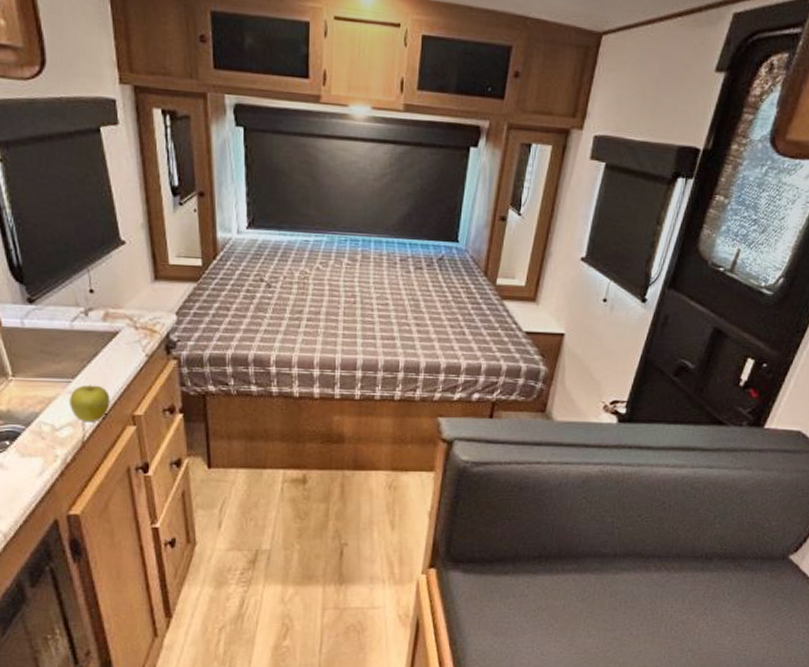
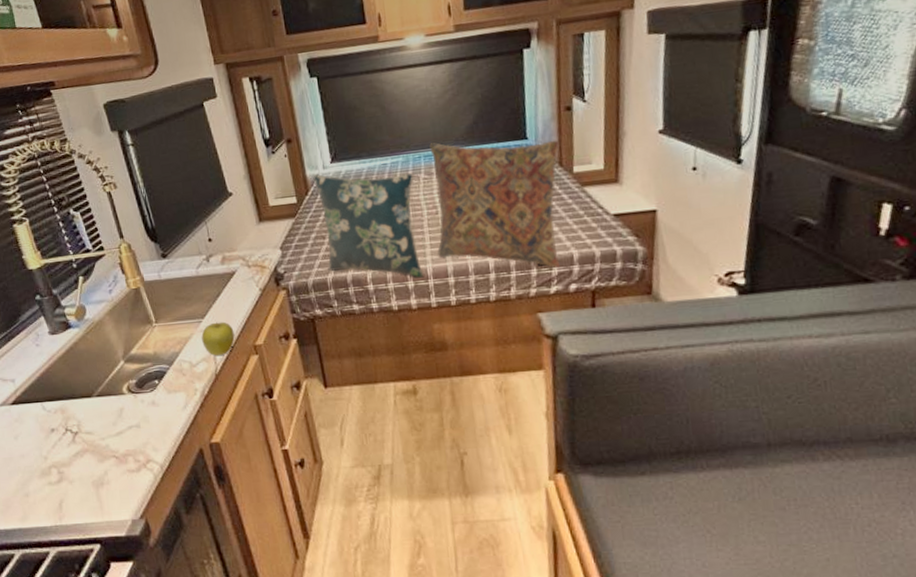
pillow: none [225,238,336,367] -> present [314,173,423,278]
pillow: none [349,227,488,377] -> present [429,140,561,269]

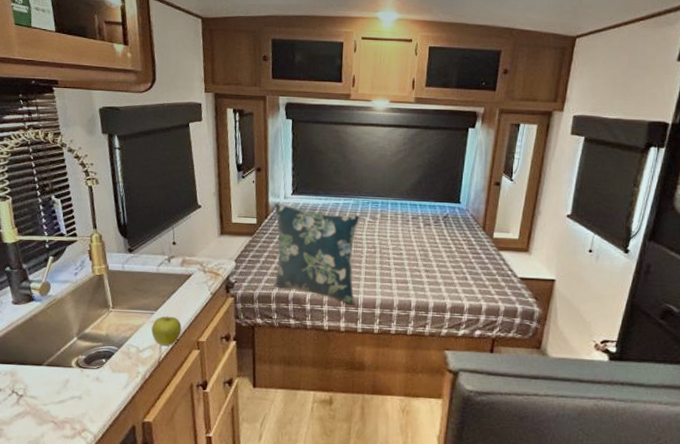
pillow: present [429,140,561,269] -> none [370,193,485,316]

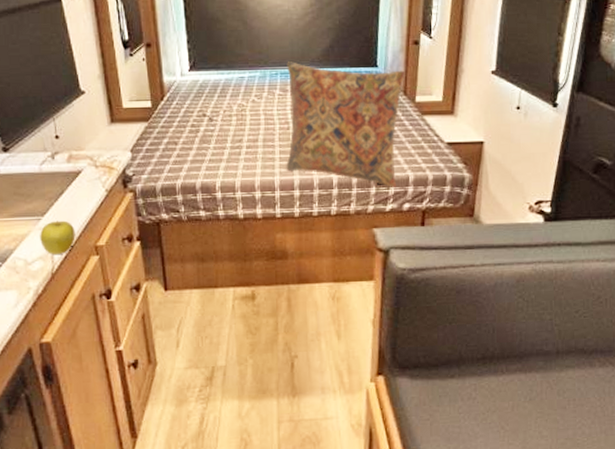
pillow: present [274,202,360,305] -> none [171,81,270,189]
pillow: none [370,193,485,316] -> present [286,62,405,189]

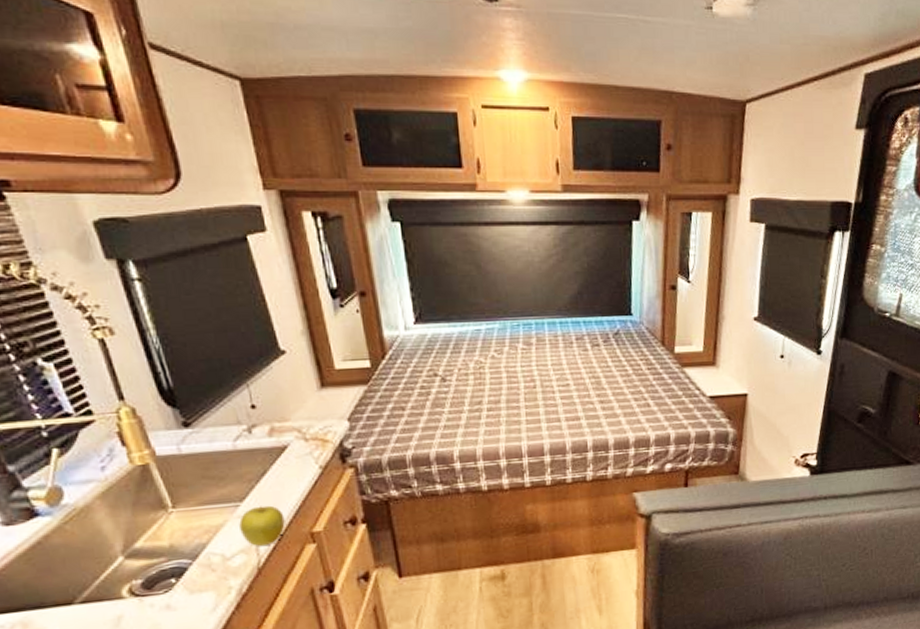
pillow: present [286,62,405,189] -> none [530,311,663,448]

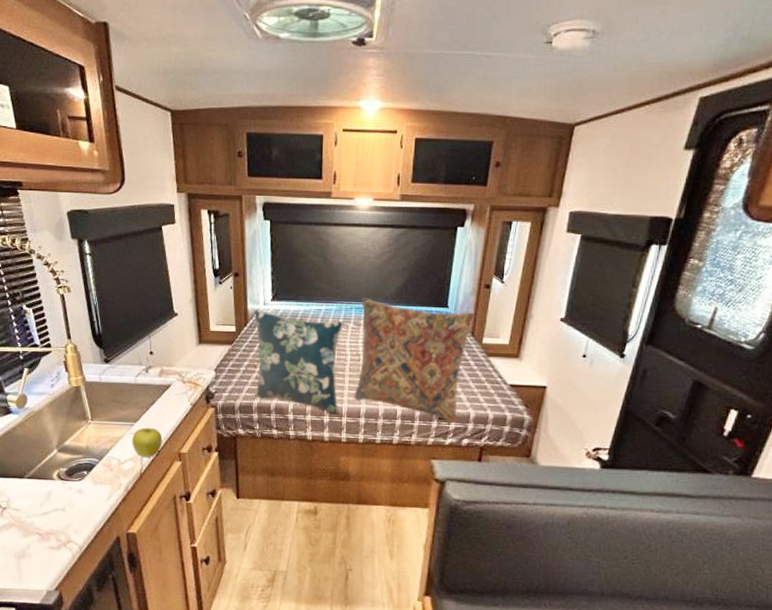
pillow: none [393,336,517,456] -> present [254,309,343,415]
pillow: none [530,311,663,448] -> present [354,297,475,424]

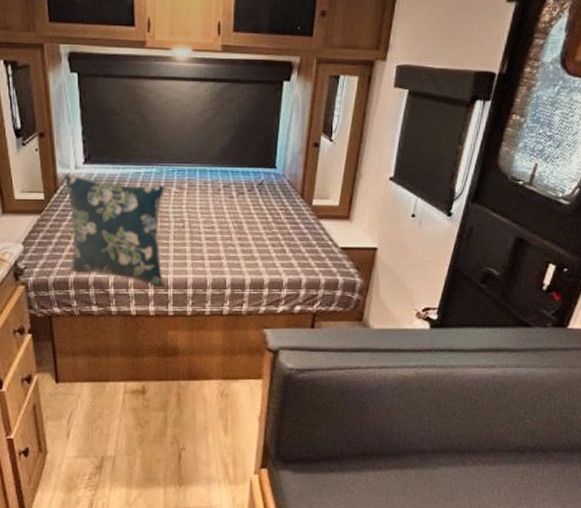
pillow: present [354,297,475,424] -> none [180,159,304,291]

